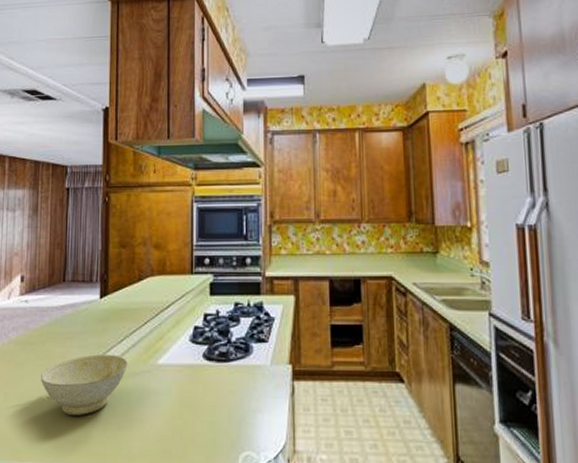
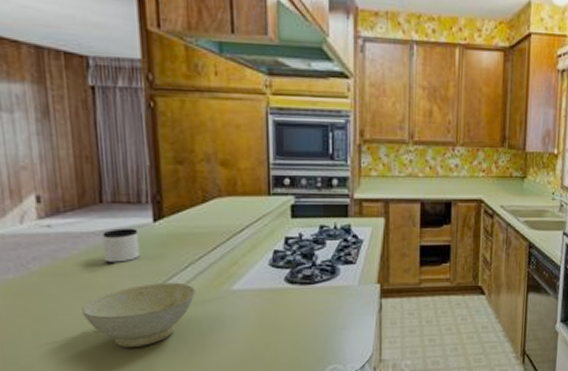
mug: none [62,304,88,336] -> present [102,228,140,264]

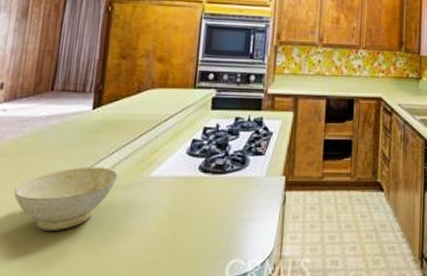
mug: present [102,228,140,264] -> none [44,114,78,147]

